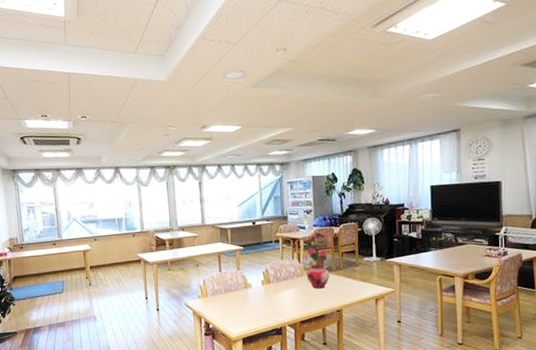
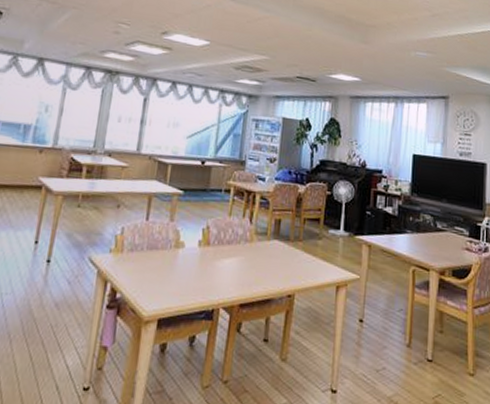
potted flower: present [302,232,332,289] -> none [256,187,293,263]

